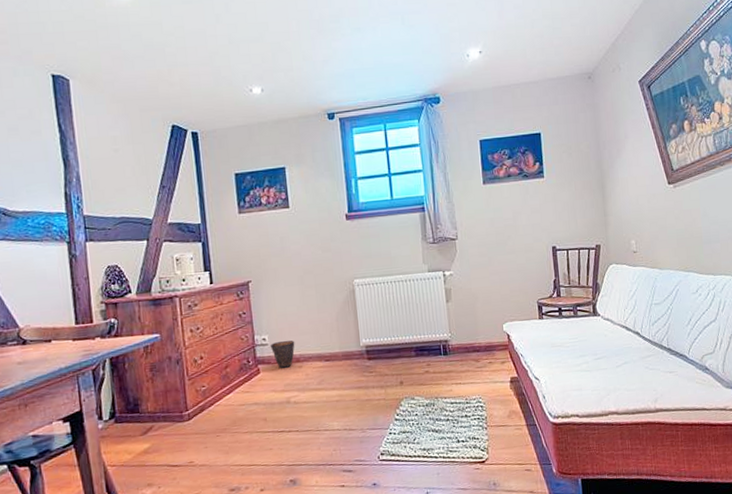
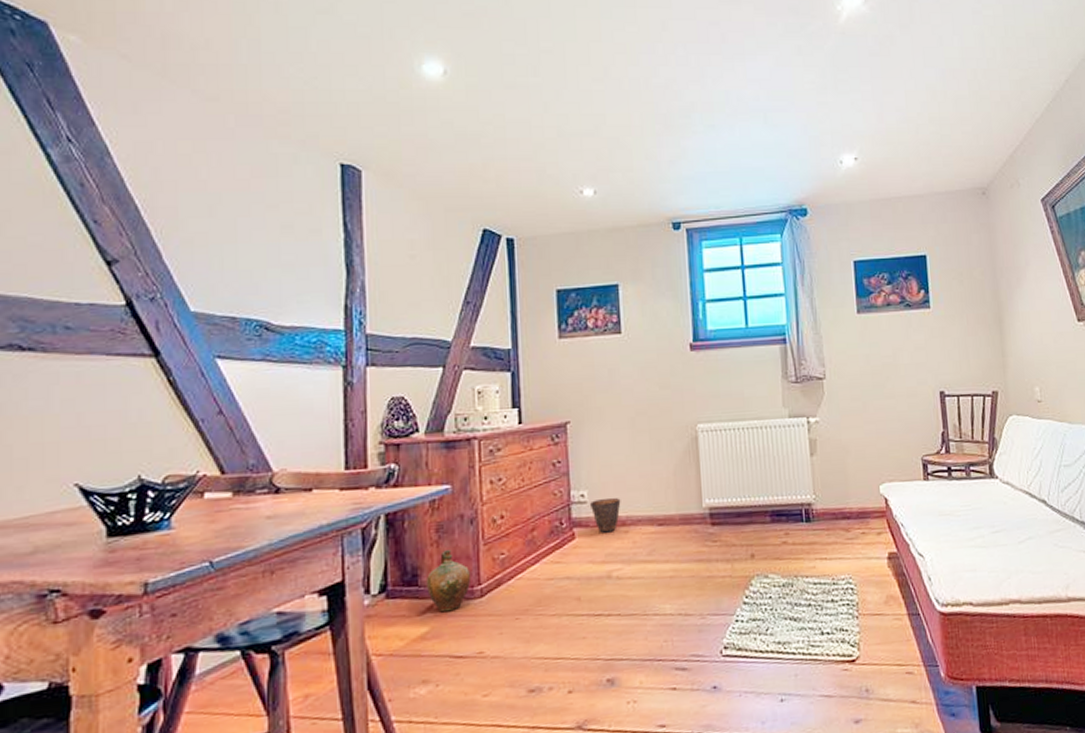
ceramic jug: none [145,383,180,433] -> present [427,548,470,613]

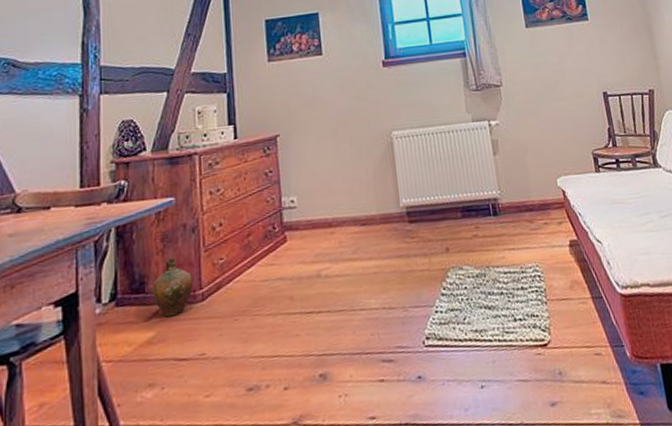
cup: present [589,497,621,533] -> none [298,201,327,235]

